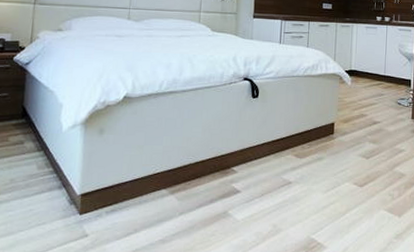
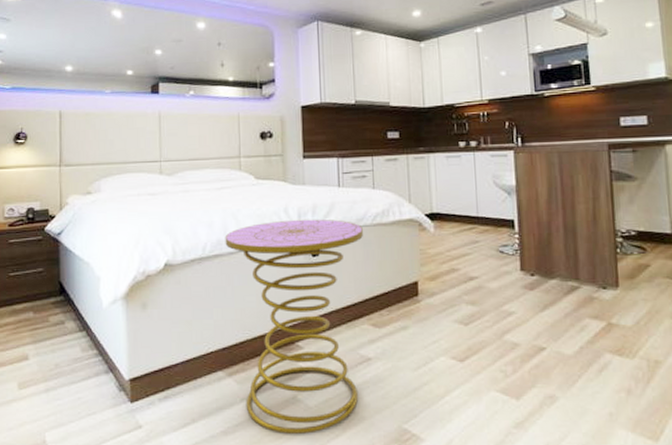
side table: none [179,67,296,243] -> present [225,219,363,435]

